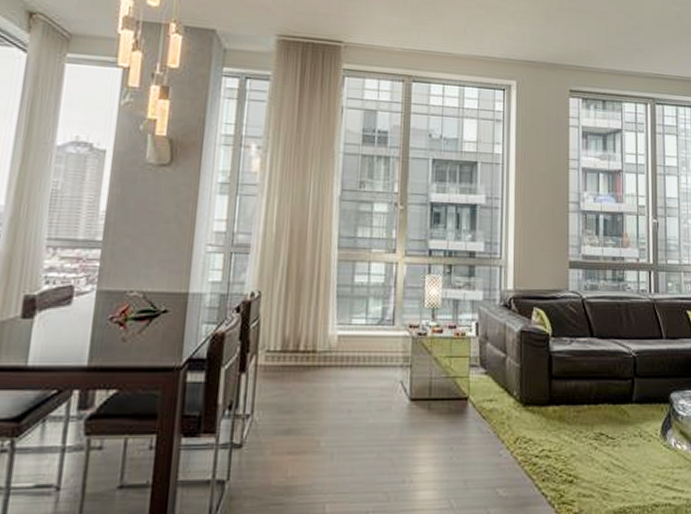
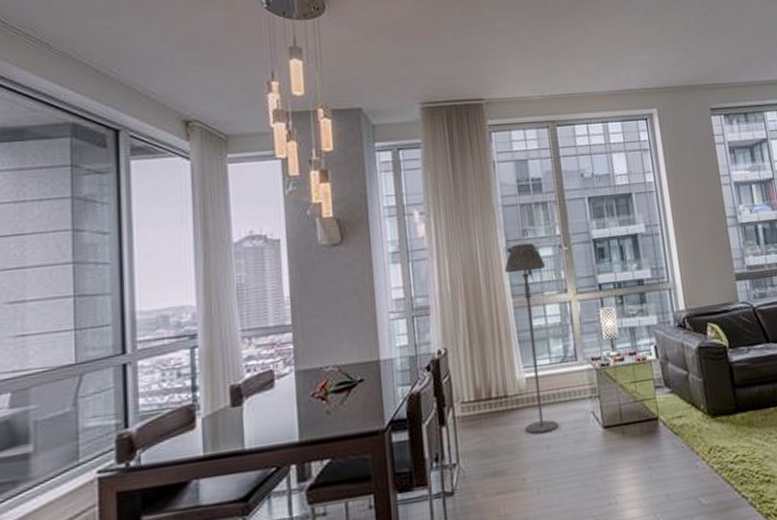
floor lamp: none [329,195,378,396] -> present [504,243,559,434]

